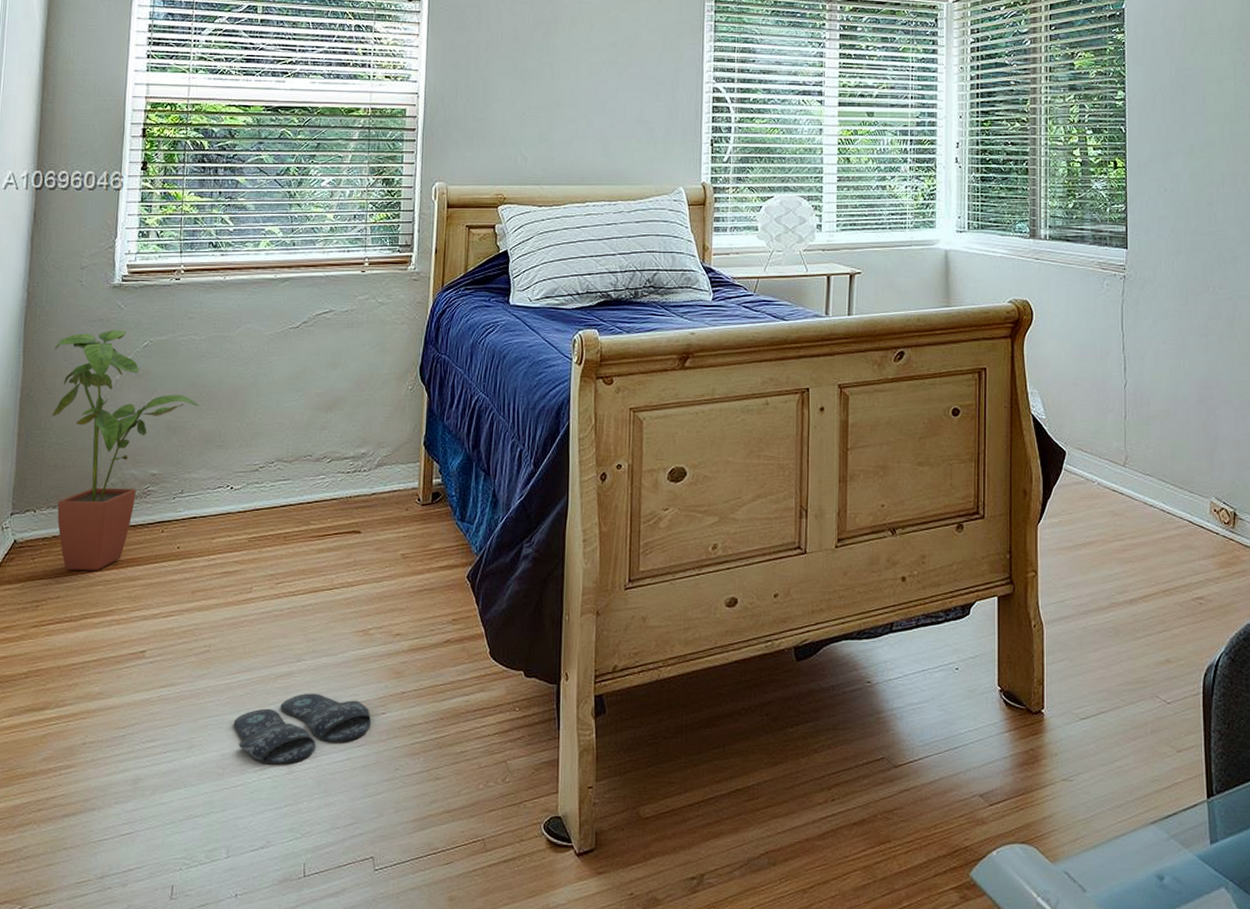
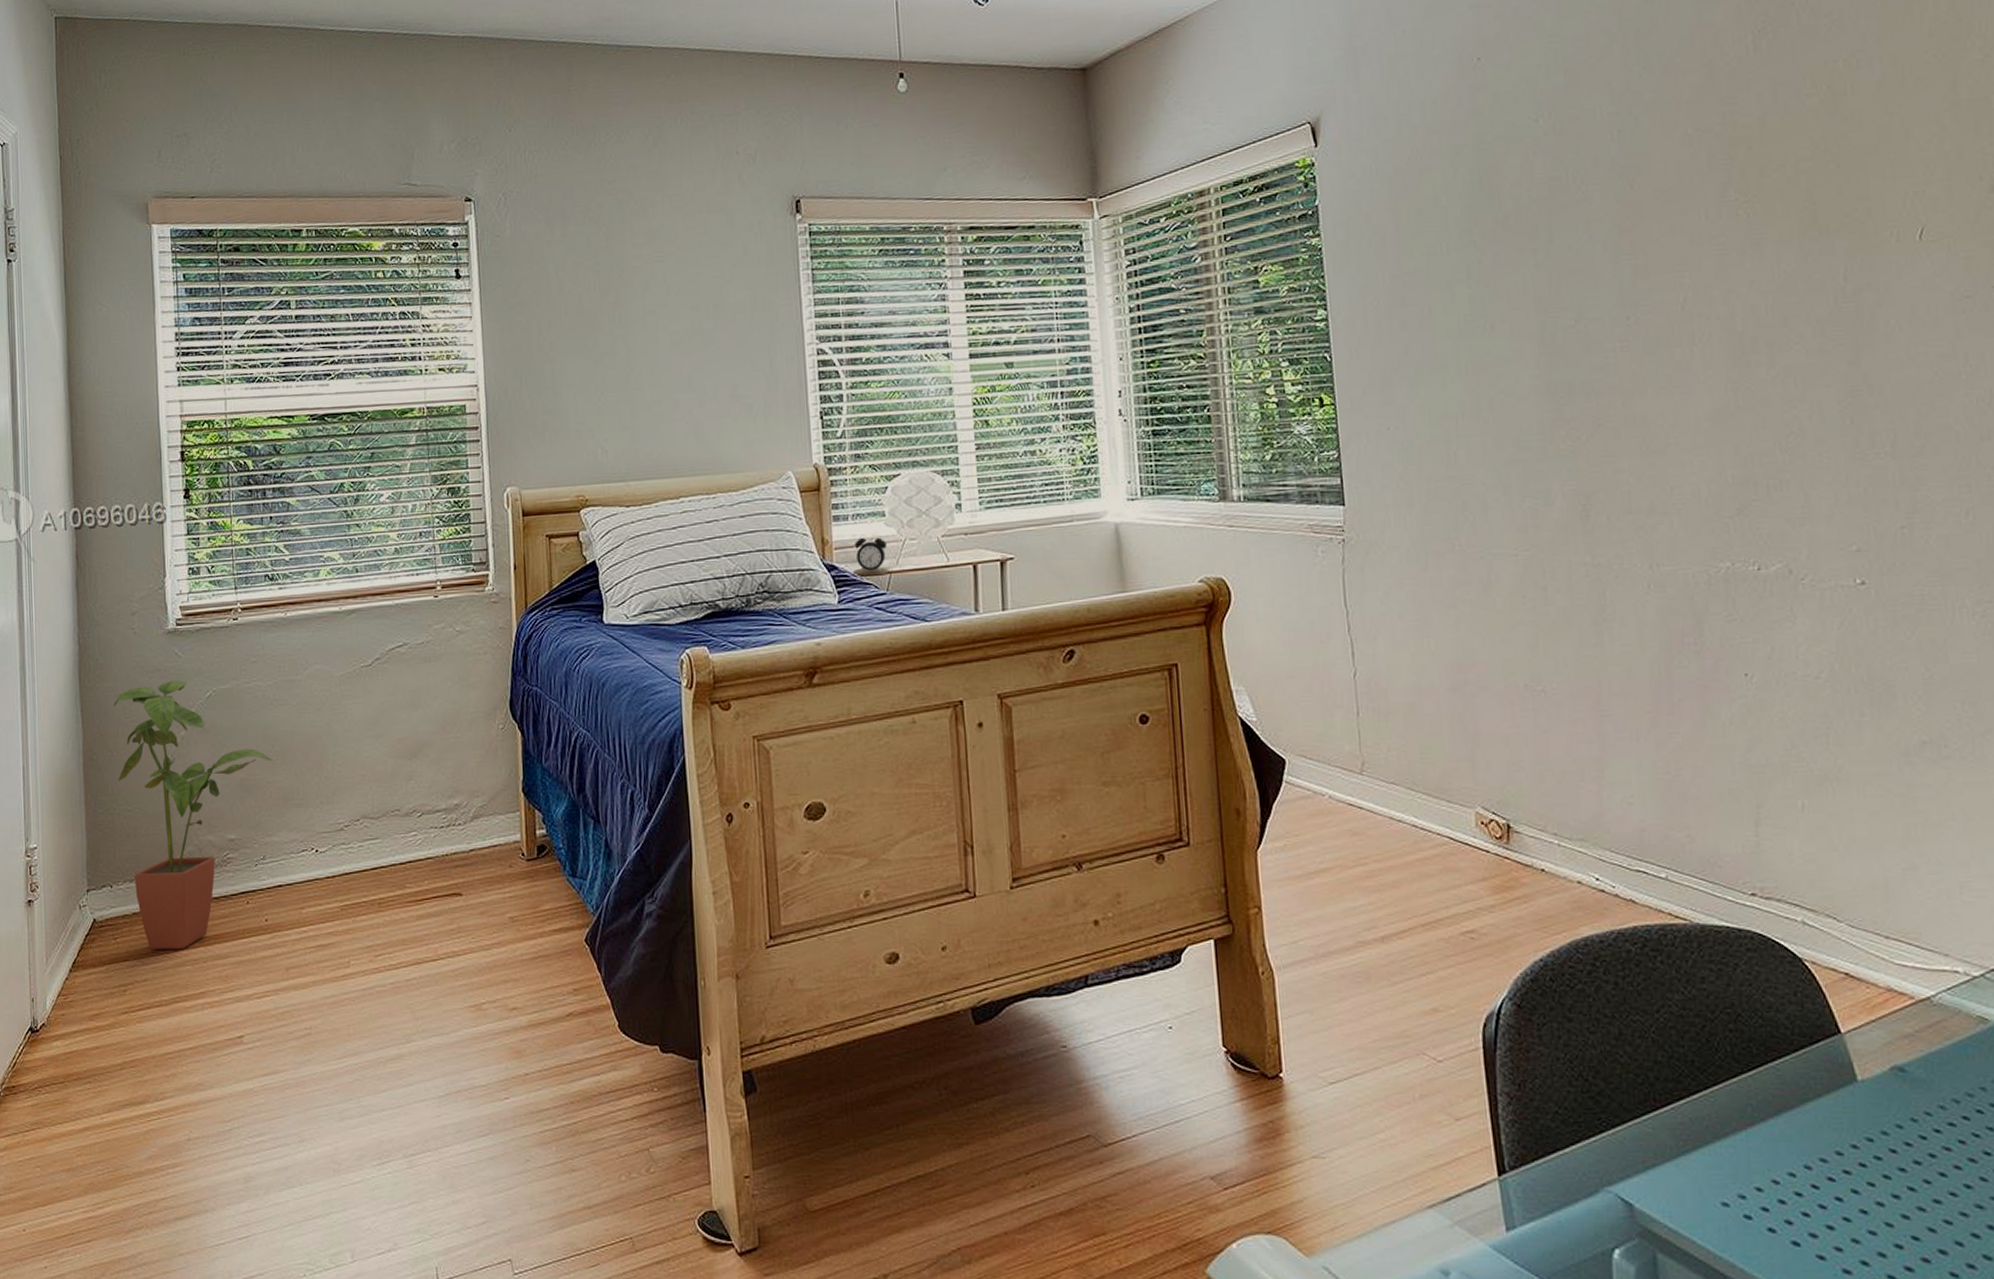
slippers: present [233,693,371,765] -> none [344,1077,494,1159]
alarm clock: none [727,244,758,280] -> present [853,533,890,577]

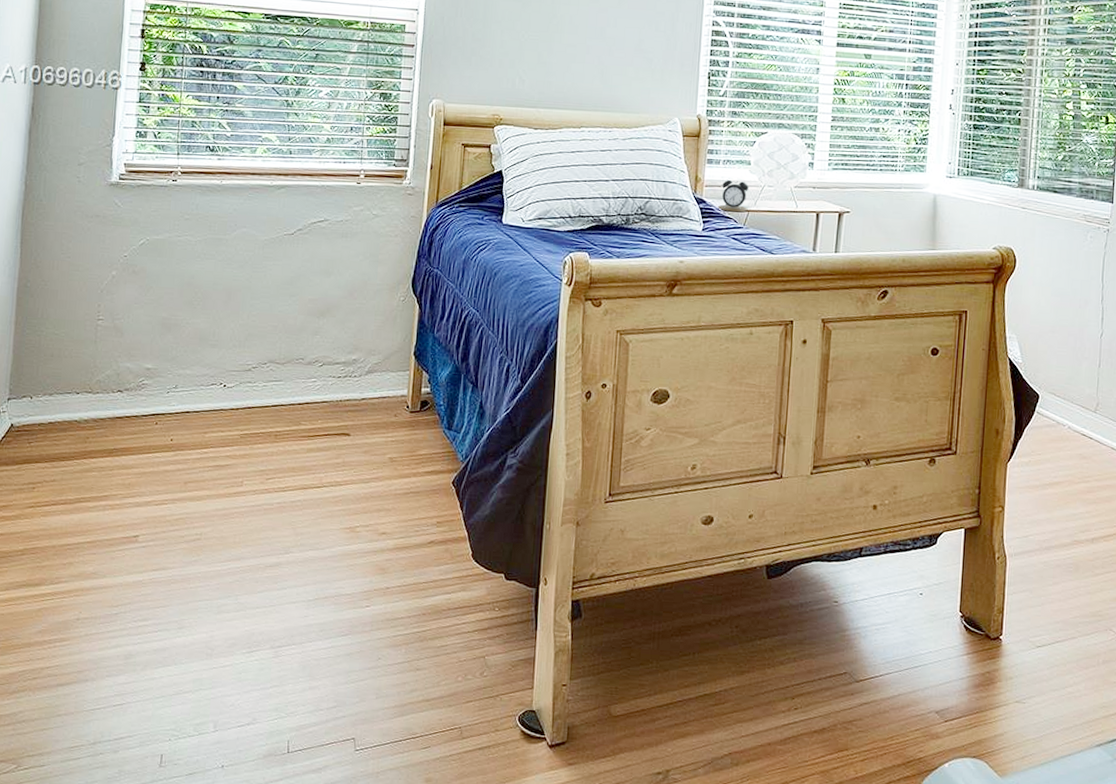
house plant: present [113,679,273,950] -> none [49,226,195,458]

